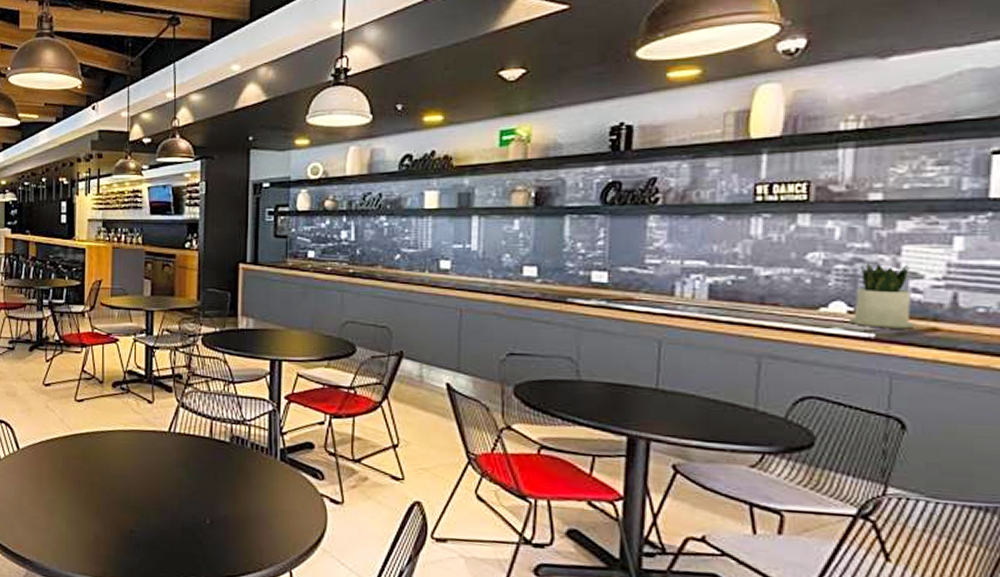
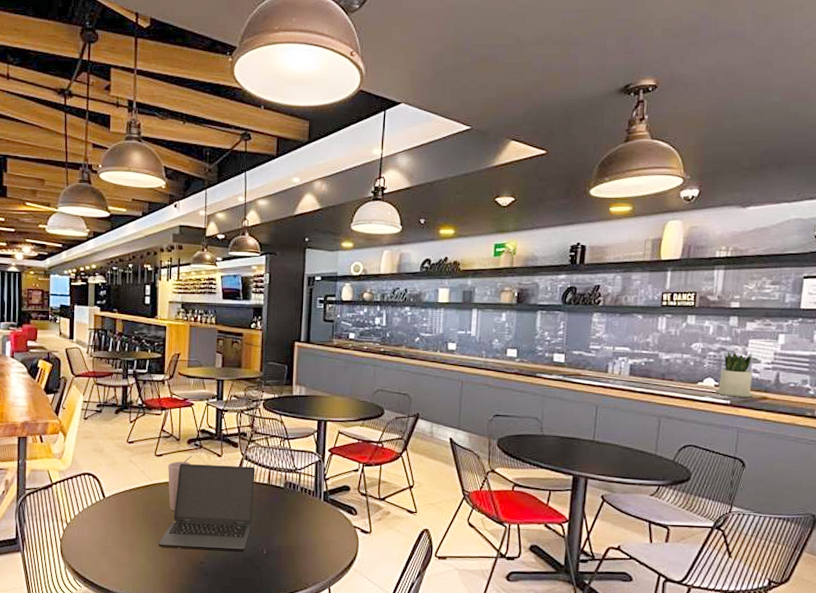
laptop: none [81,411,194,519] -> present [158,464,255,551]
cup: none [90,401,119,468] -> present [168,456,193,511]

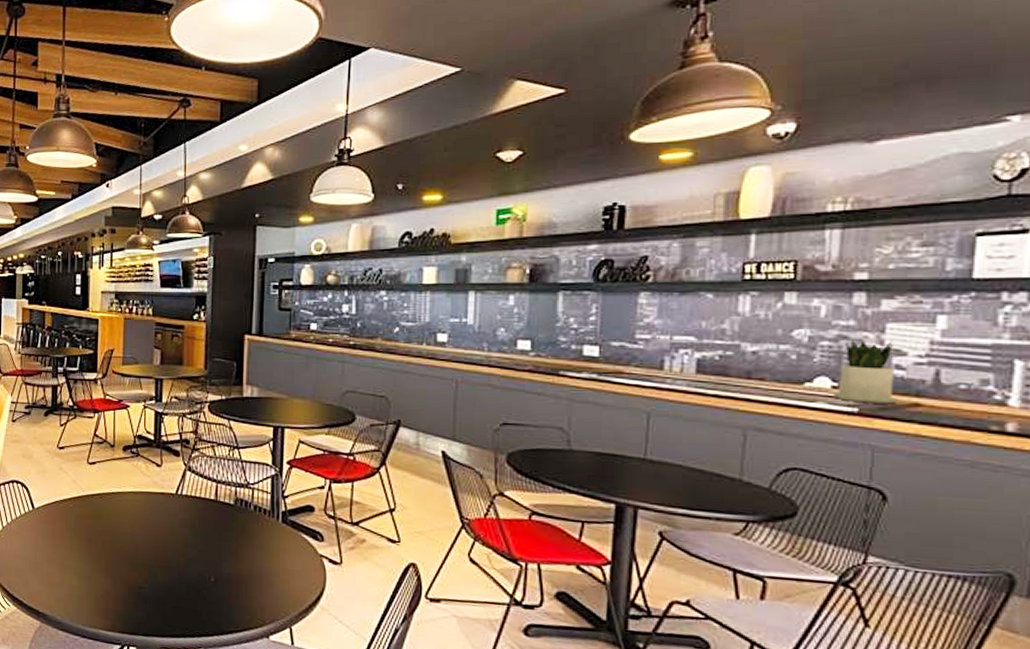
laptop: present [158,464,255,551] -> none [92,473,200,577]
cup: present [168,456,193,511] -> none [102,464,129,527]

